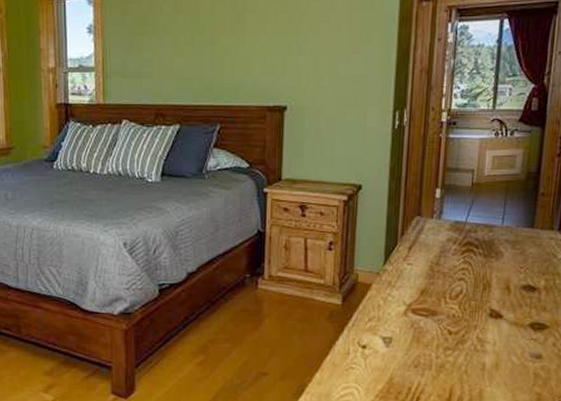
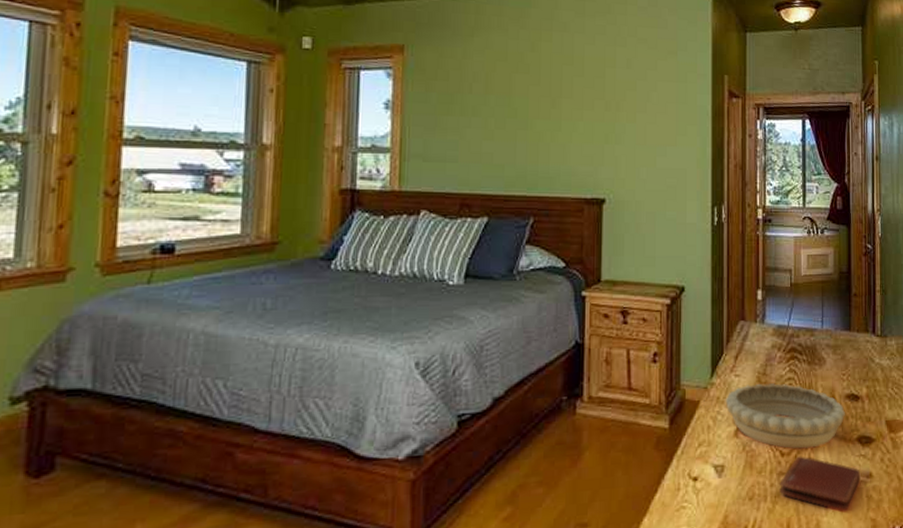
decorative bowl: none [396,271,519,330] -> present [725,383,845,449]
wallet: none [445,335,530,384] -> present [780,456,861,511]

